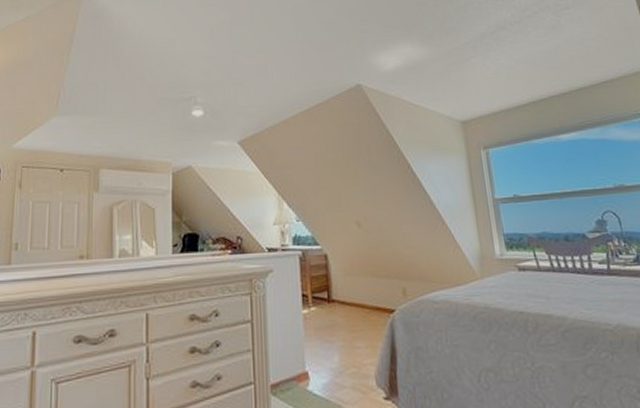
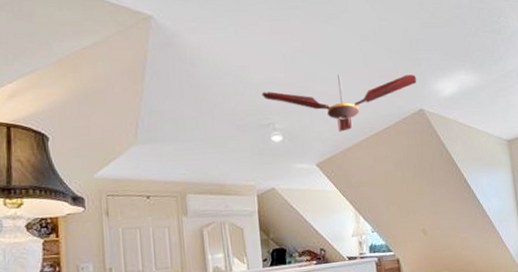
ceiling fan: none [185,45,355,108] -> present [261,73,417,132]

